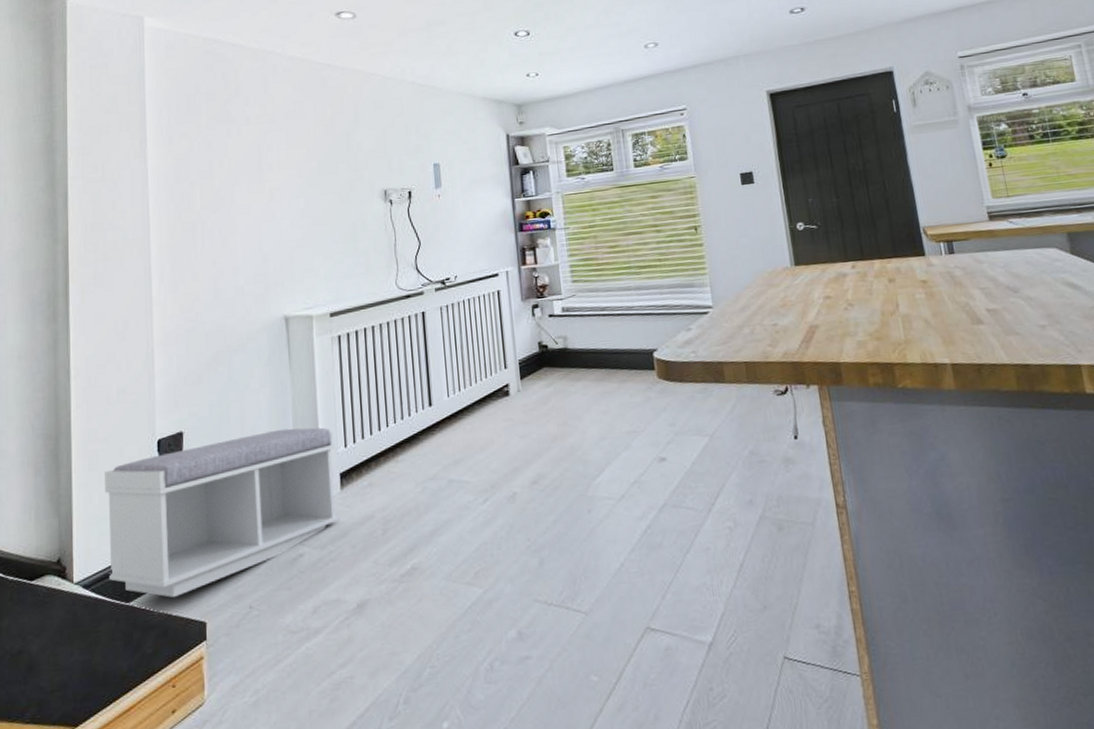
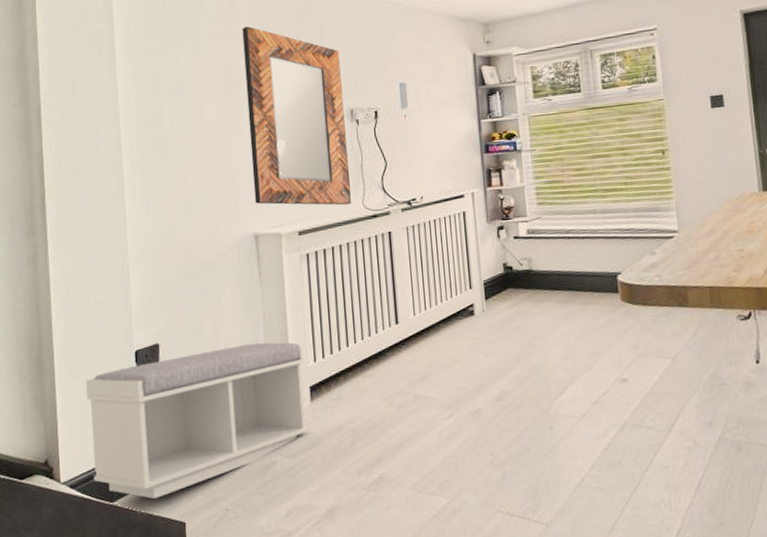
home mirror: none [276,109,384,286] -> present [242,26,351,206]

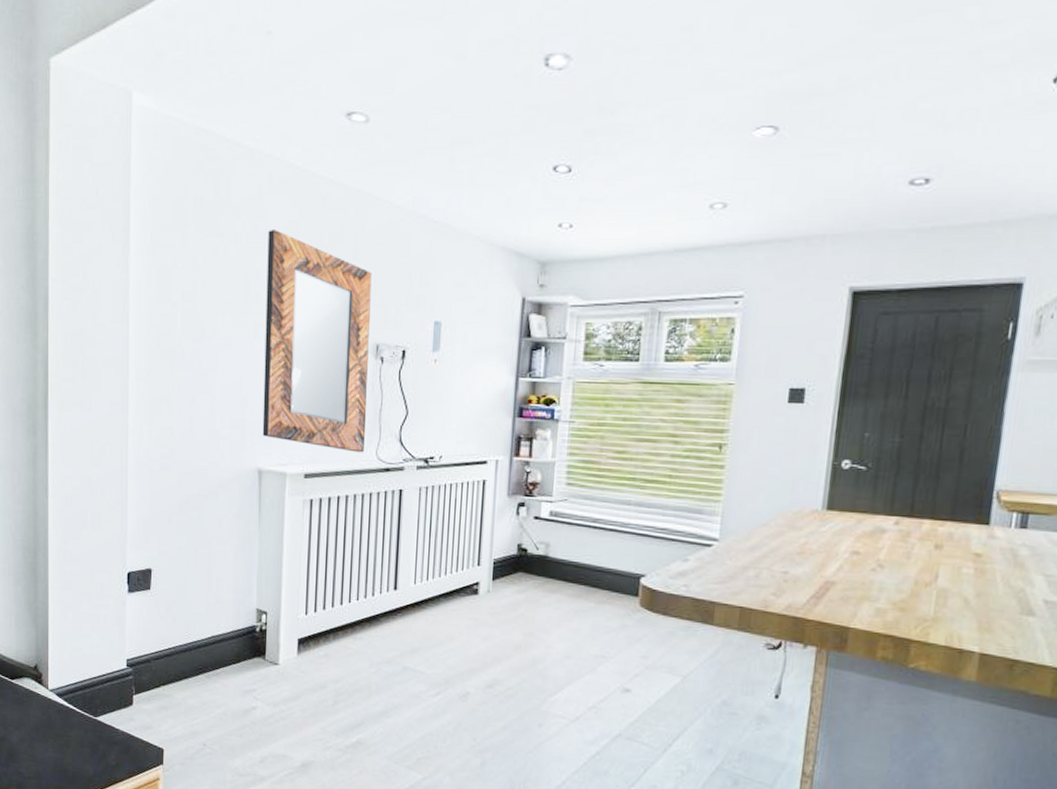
bench: present [86,342,309,499] -> none [78,584,296,721]

